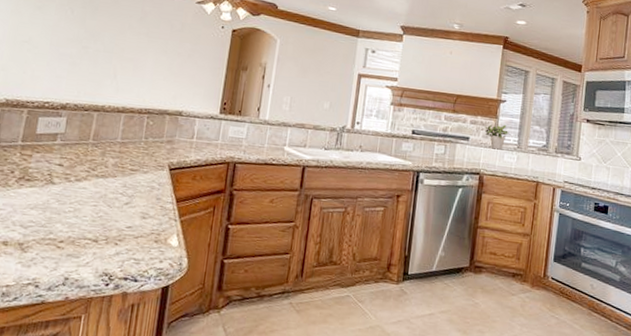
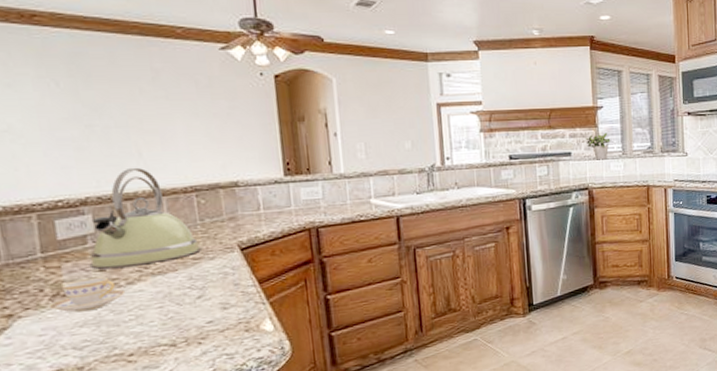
teacup: none [13,169,73,197] -> present [48,276,126,313]
kettle: none [52,85,139,168] -> present [89,167,201,269]

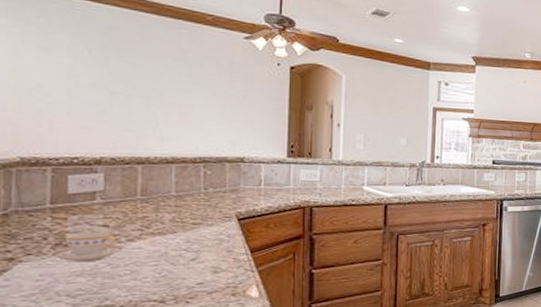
kettle: present [89,167,201,269] -> none [94,134,201,225]

